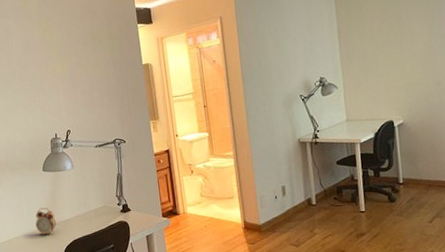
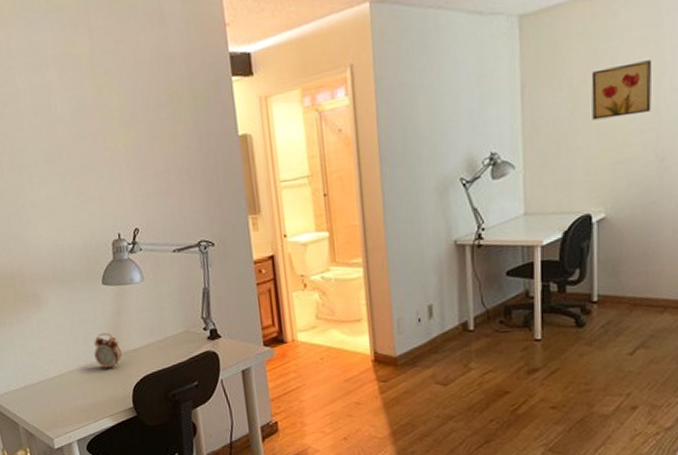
wall art: none [385,16,428,56] -> present [591,60,653,121]

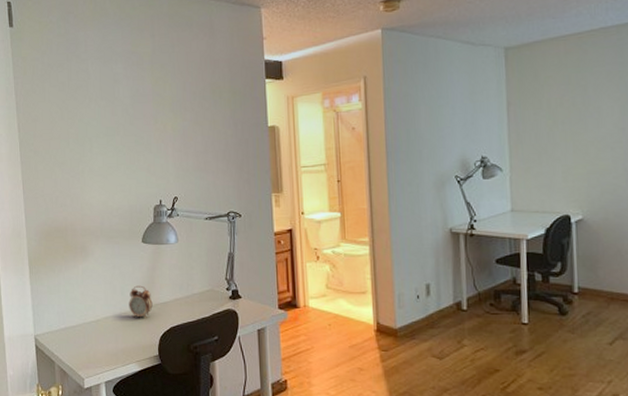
wall art: present [591,60,653,121] -> none [566,91,619,136]

